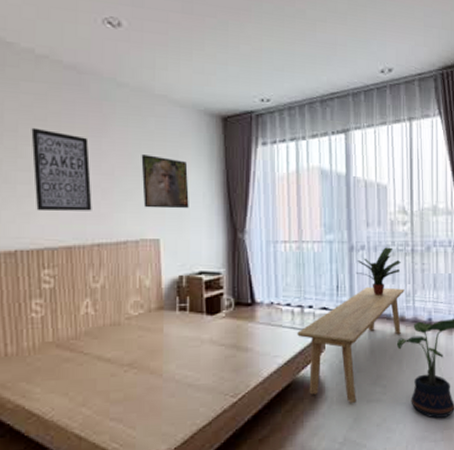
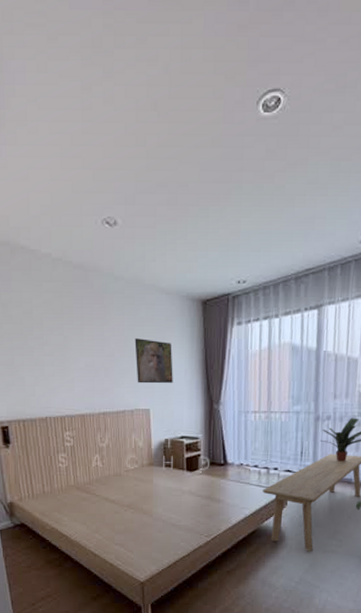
wall art: present [31,127,92,212] -> none [52,320,98,387]

